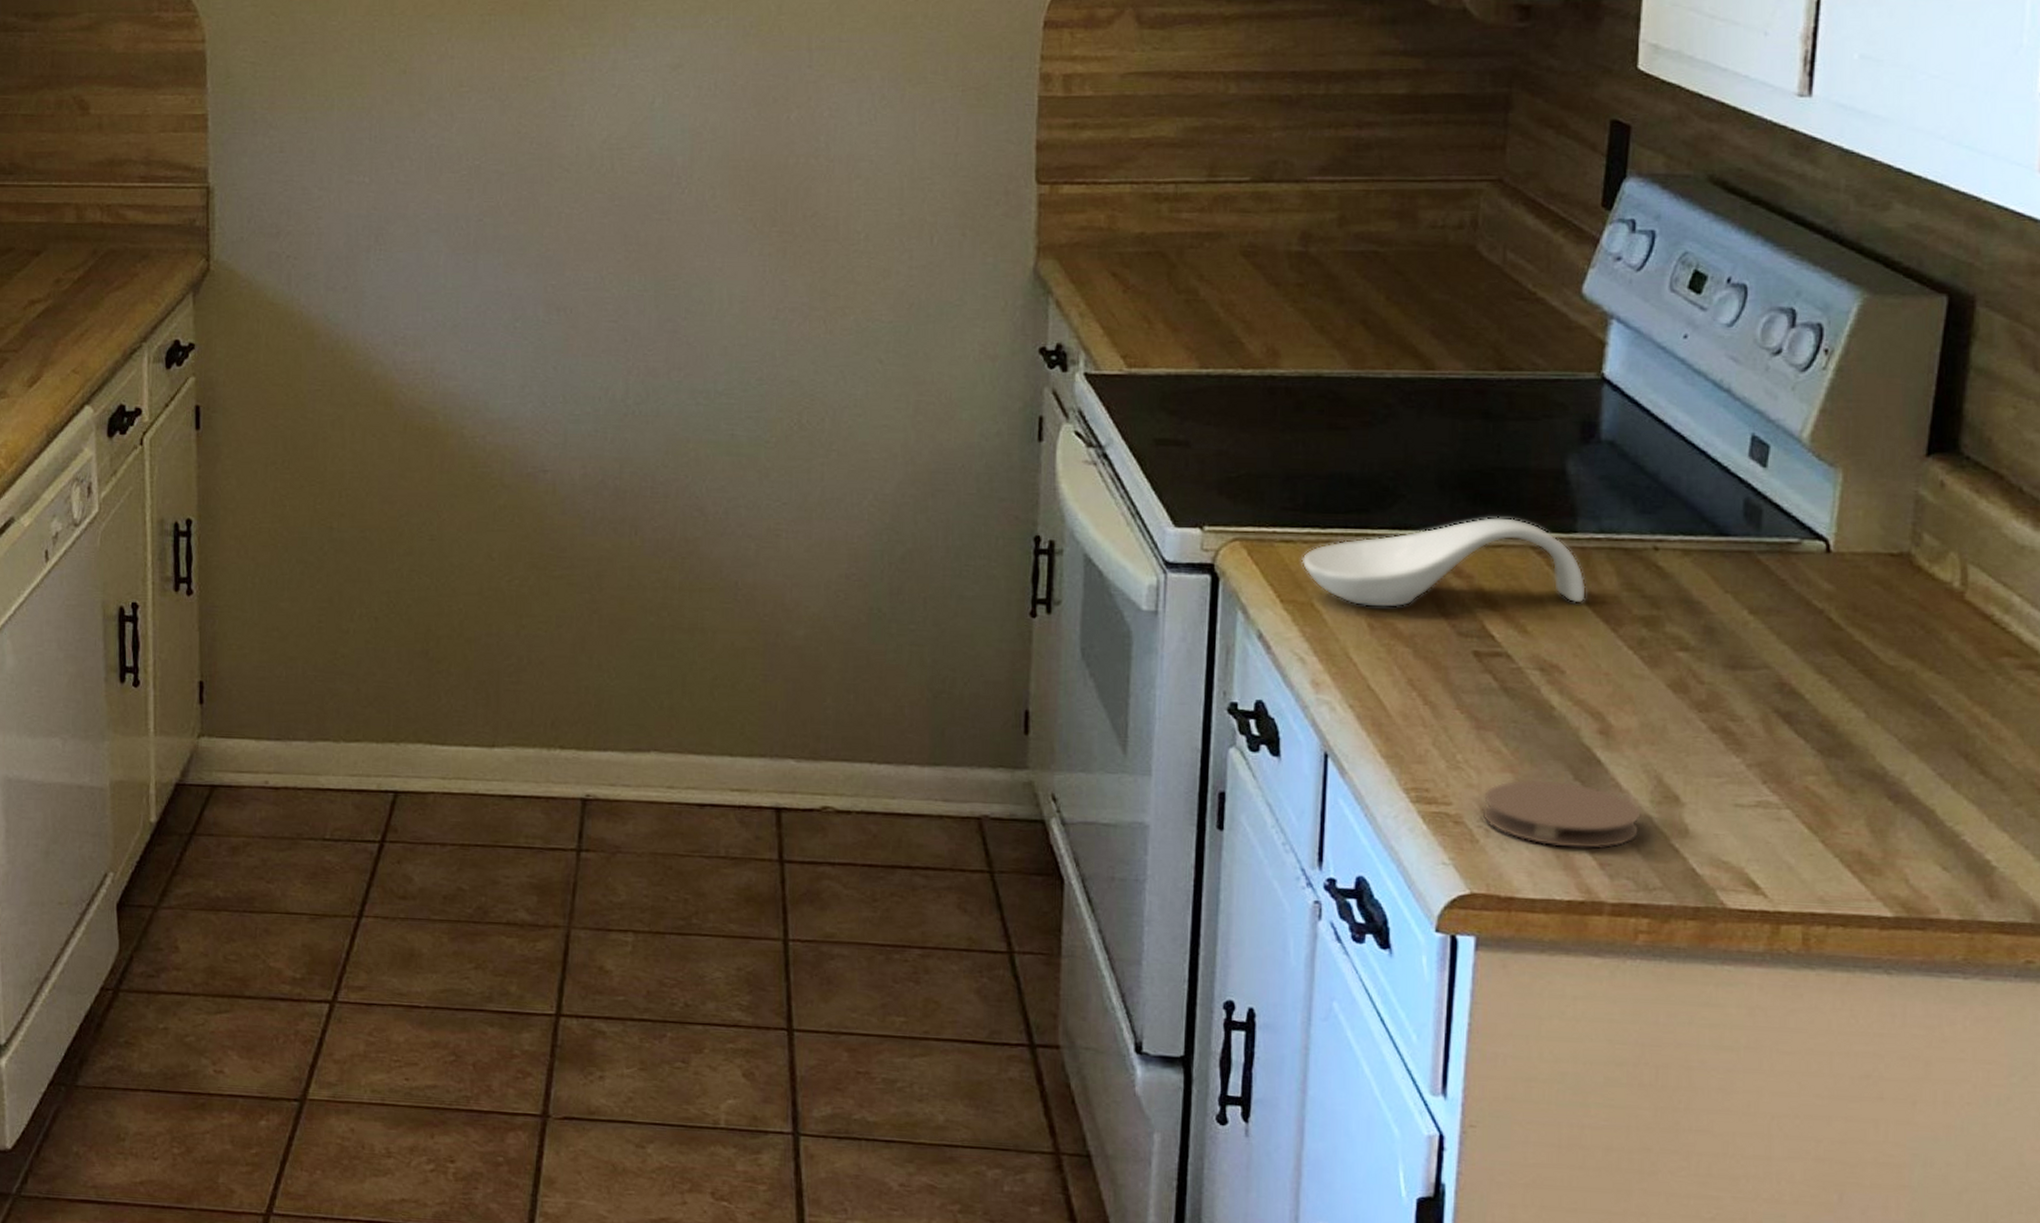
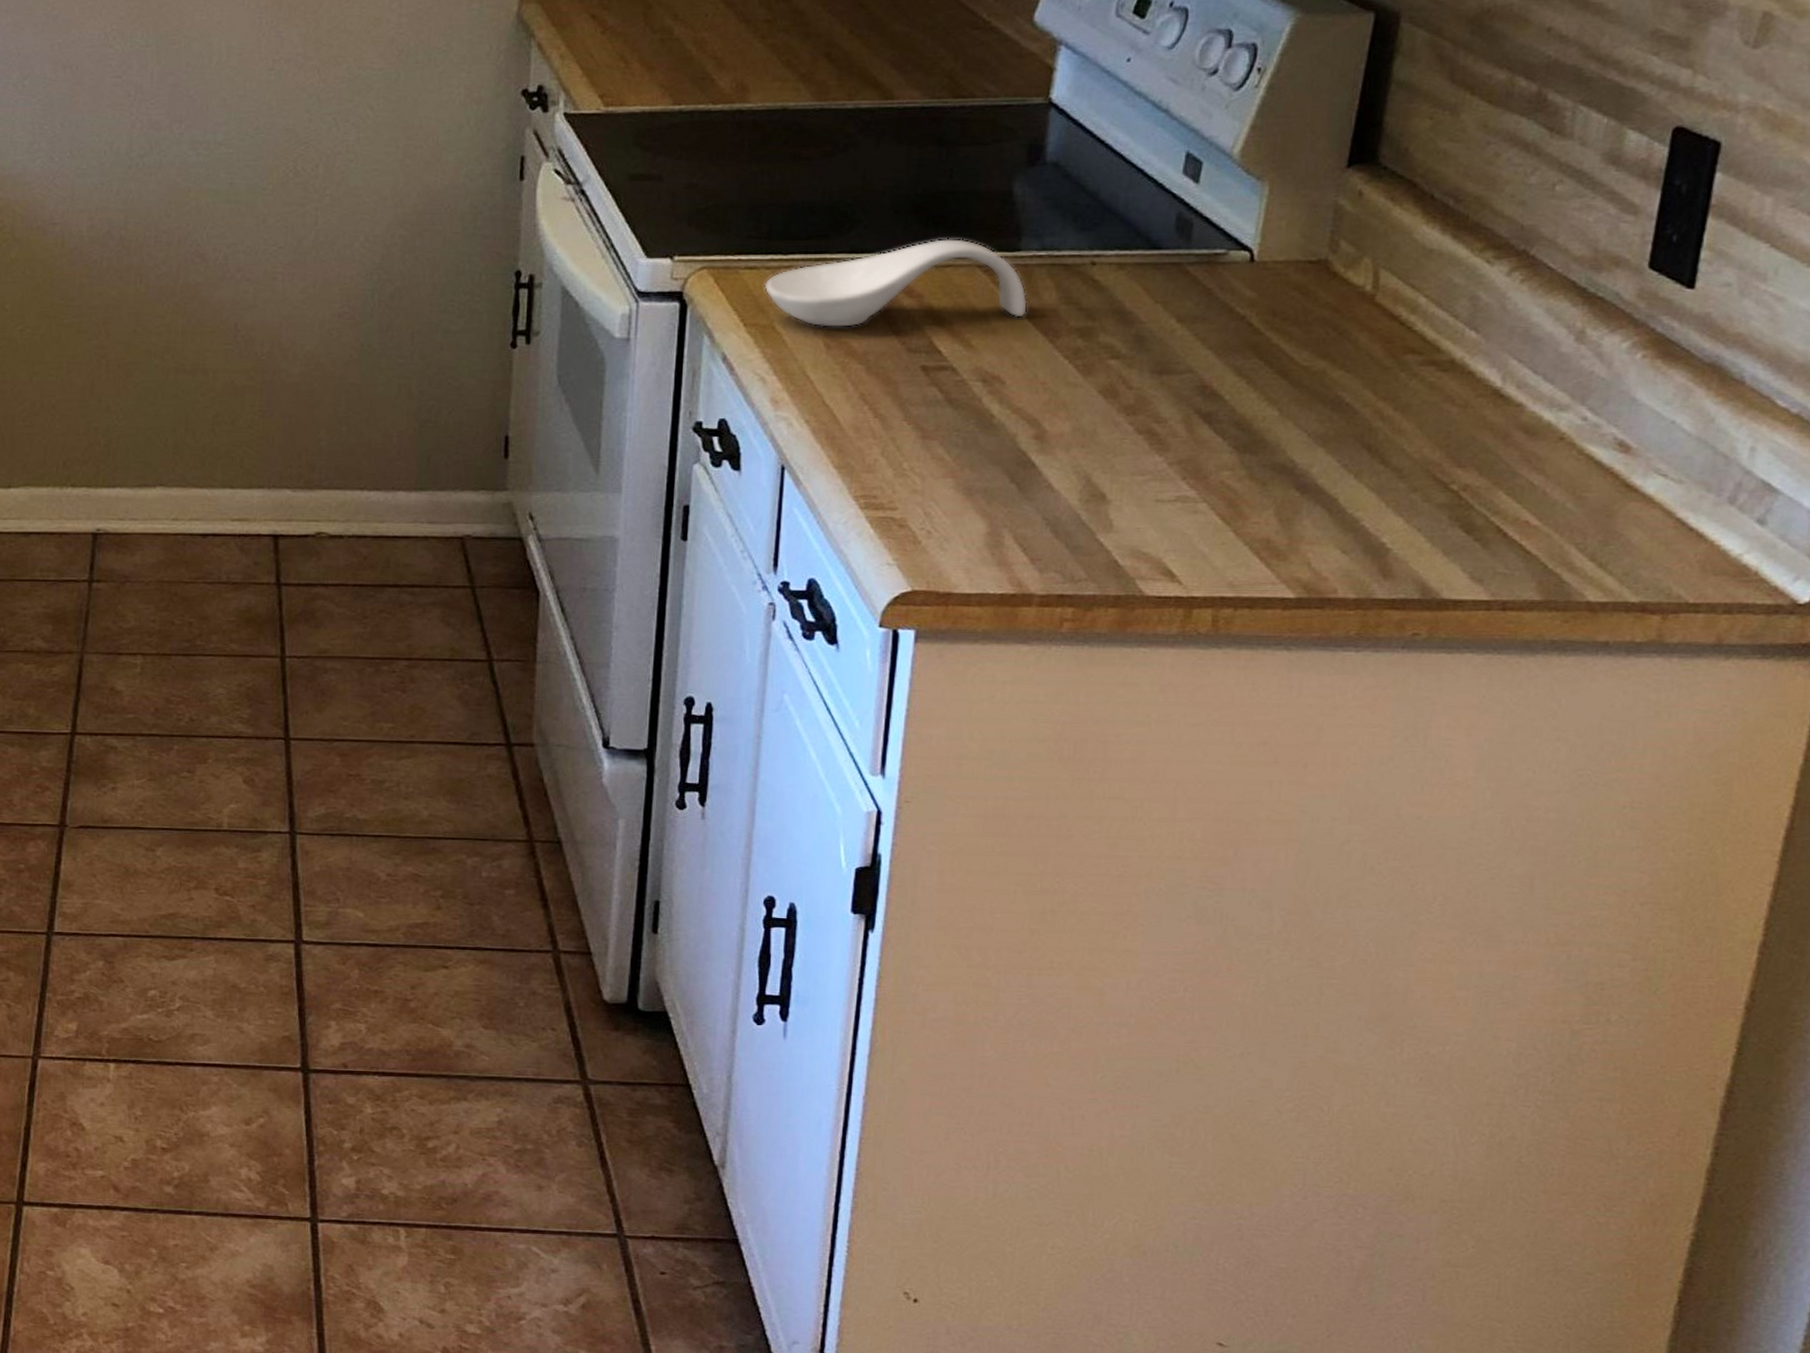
coaster: present [1482,779,1641,850] -> none [925,484,1070,546]

